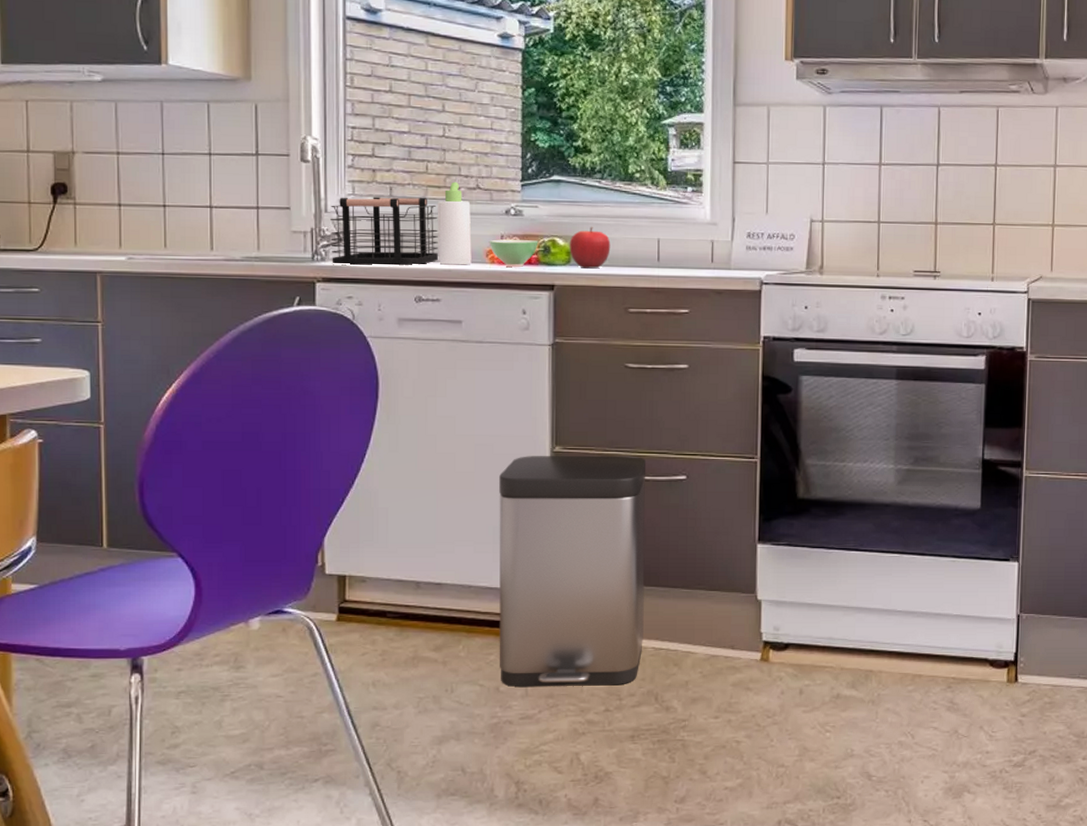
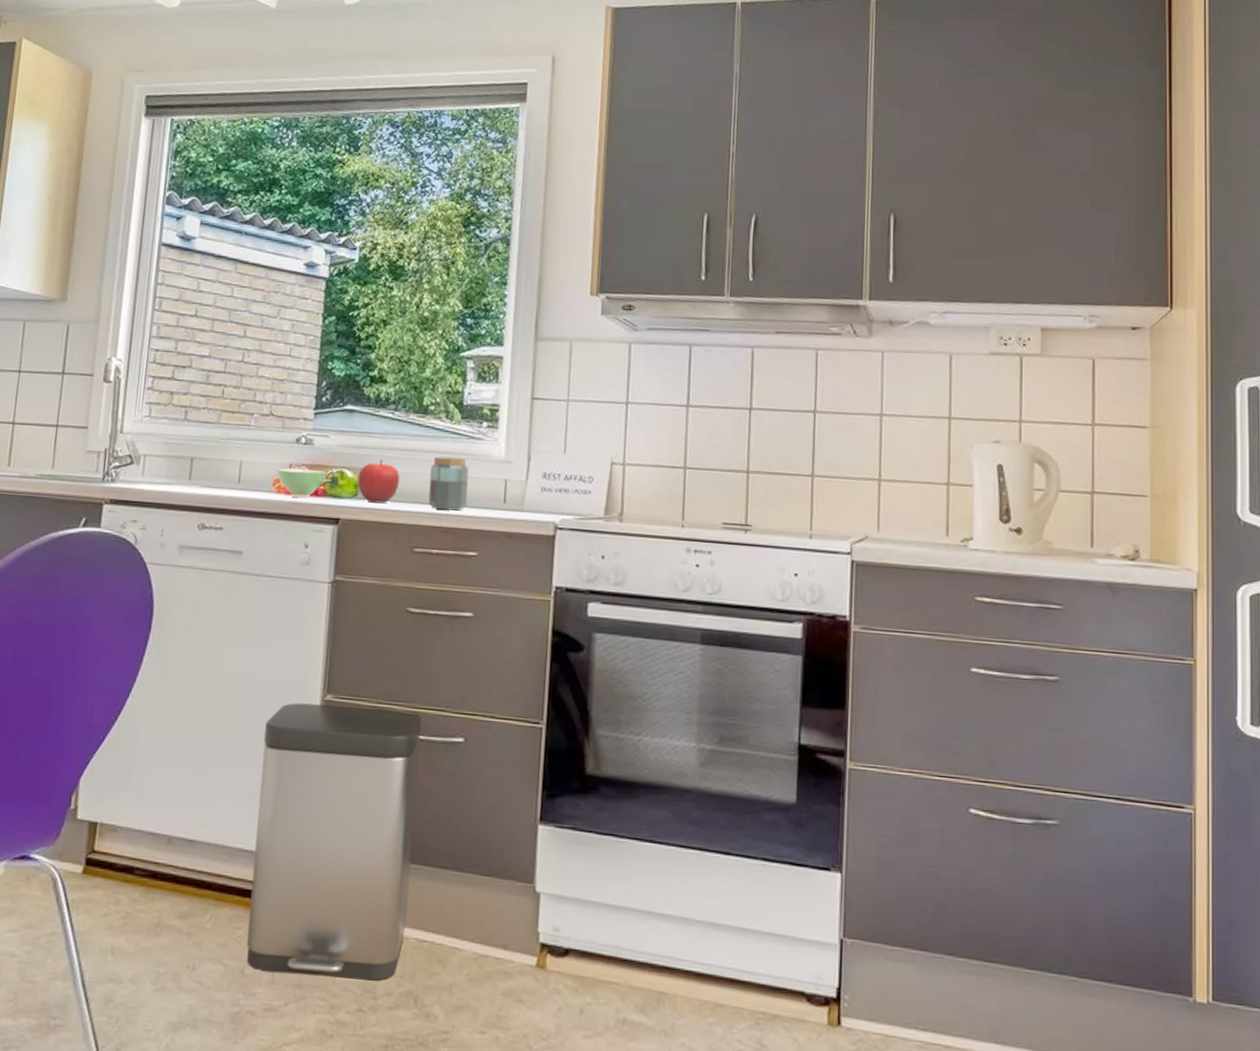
dish rack: present [330,197,439,266] -> none [121,419,229,492]
bottle: present [437,177,472,266] -> none [225,402,263,494]
peanut butter: none [639,222,677,272] -> present [428,456,469,511]

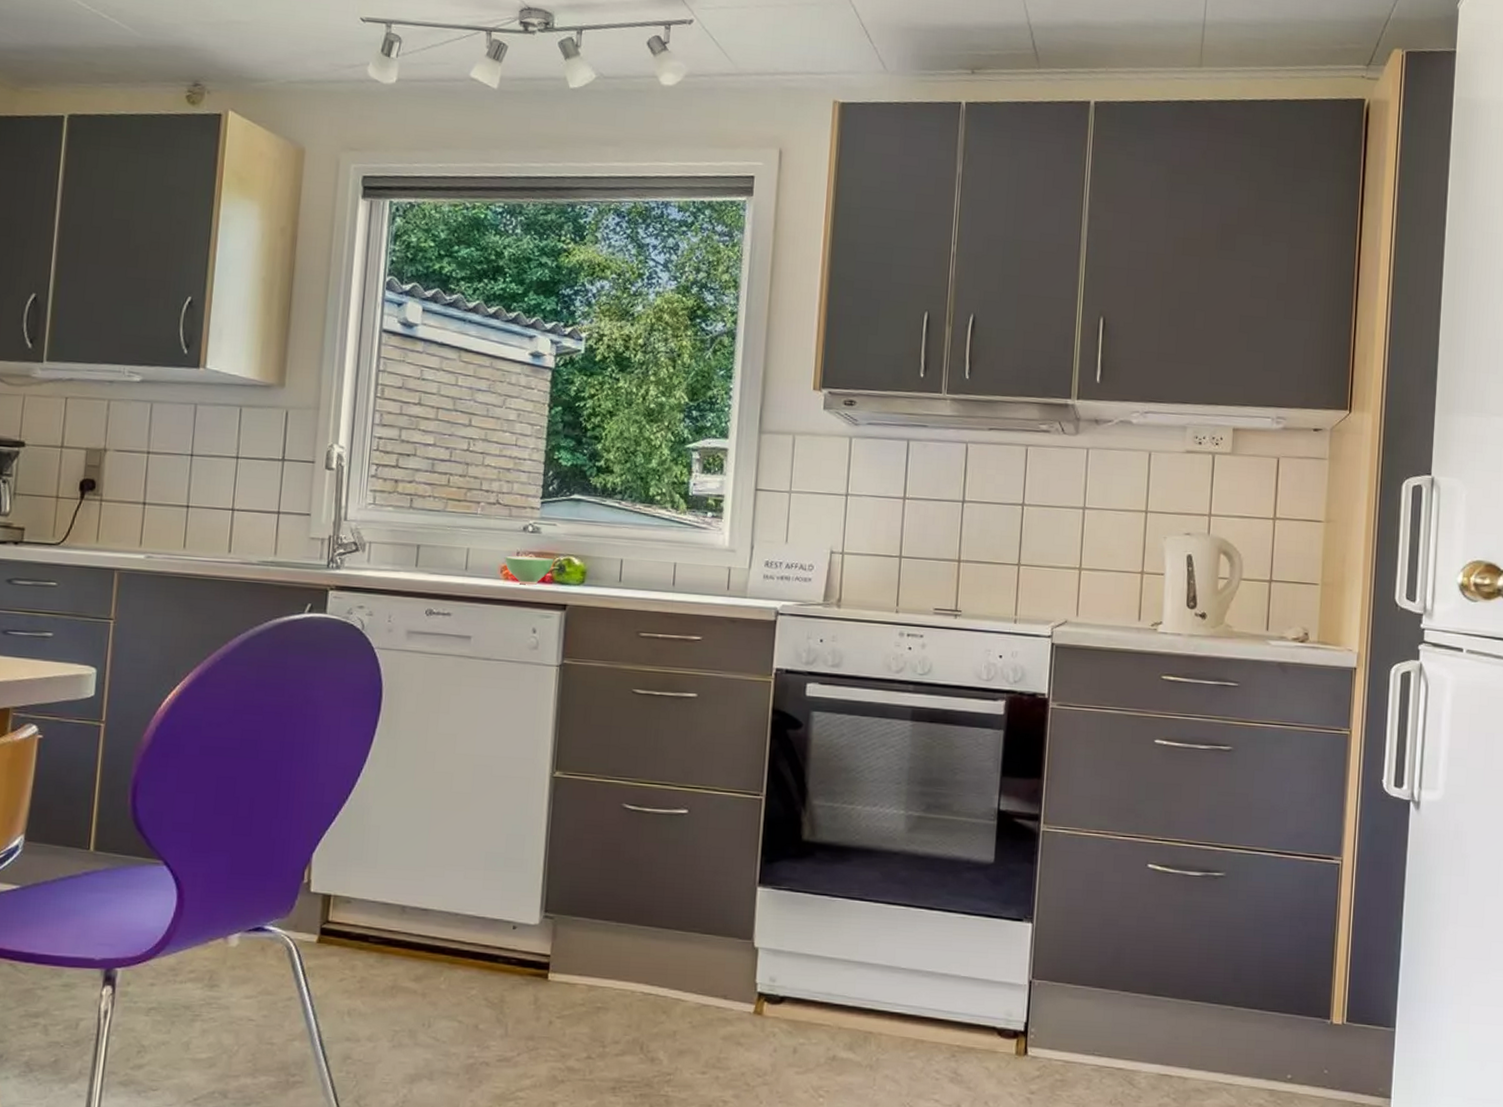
pedal bin: present [247,703,422,981] -> none [480,779,648,1031]
fruit: present [357,458,400,504] -> none [584,547,627,590]
peanut butter: present [428,456,469,511] -> none [654,545,694,597]

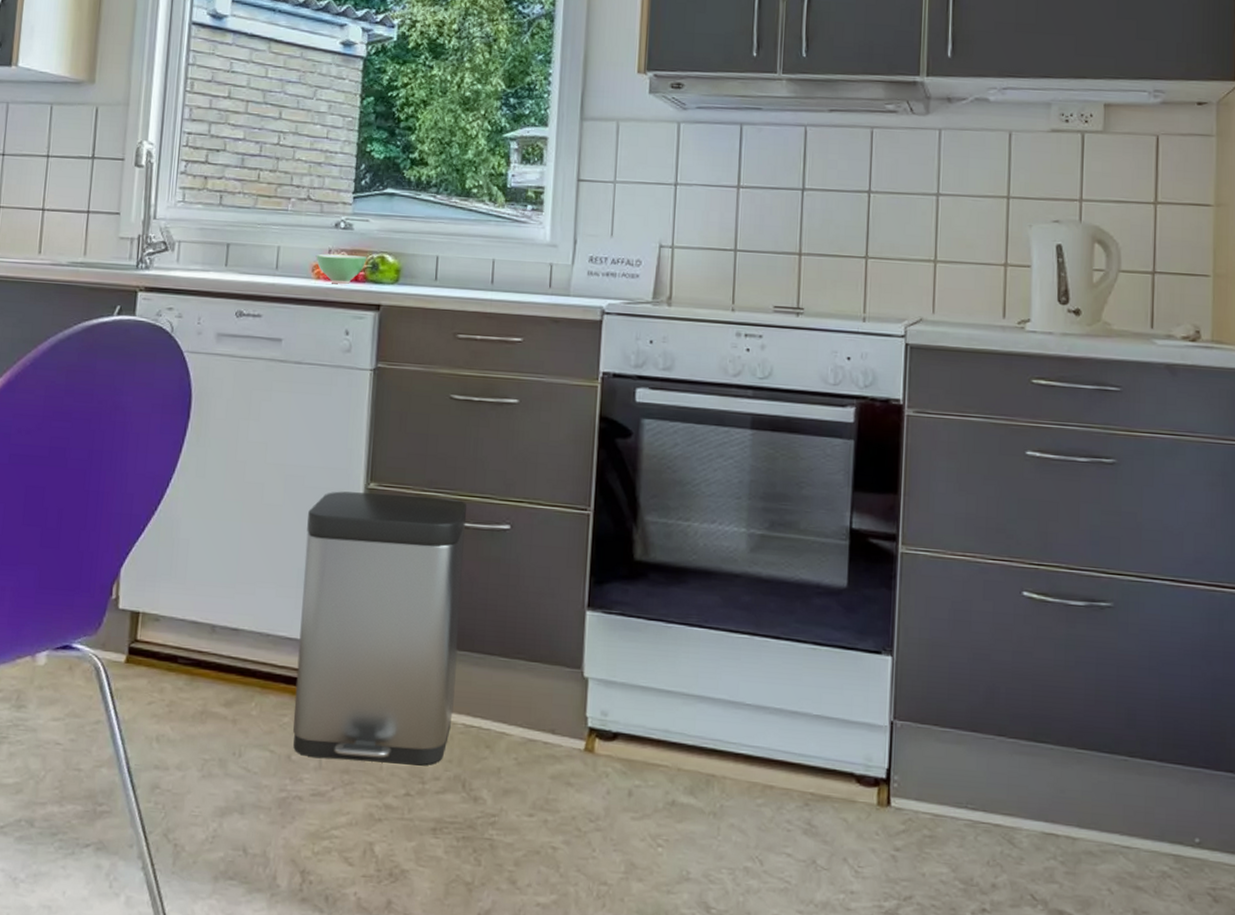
pedal bin: none [480,779,648,1031] -> present [293,491,467,766]

